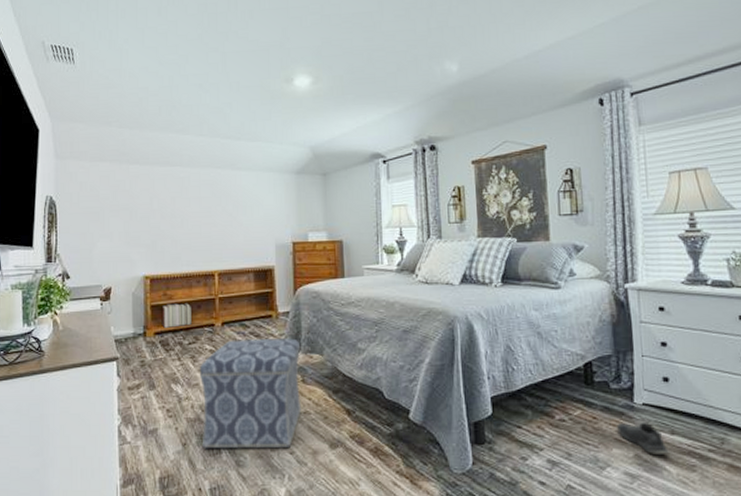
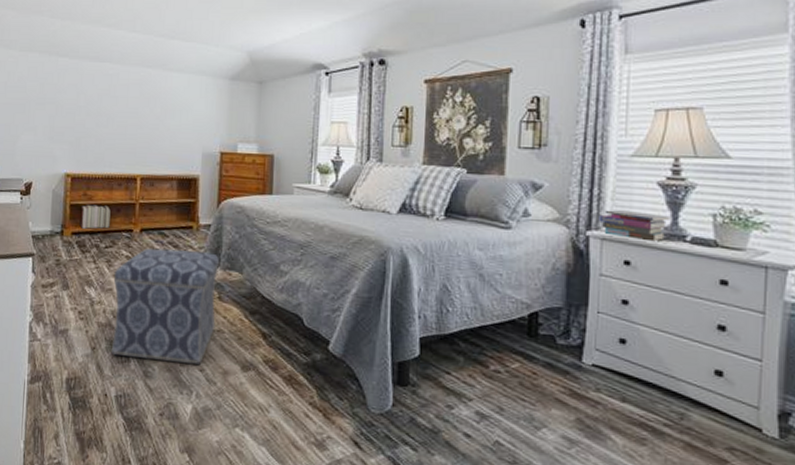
shoe: present [617,422,669,456] -> none [559,382,617,423]
books: none [633,262,693,288] -> present [599,210,671,242]

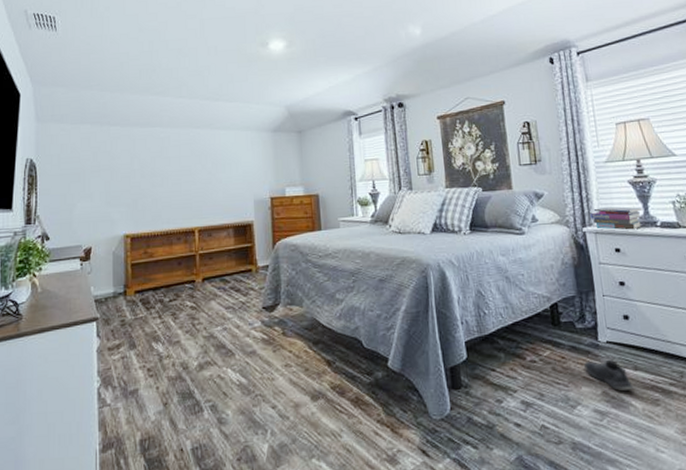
books: present [79,204,111,229] -> none [142,260,172,286]
ottoman: present [111,248,219,366] -> none [180,292,283,408]
shoe: none [559,382,617,423] -> present [584,359,634,392]

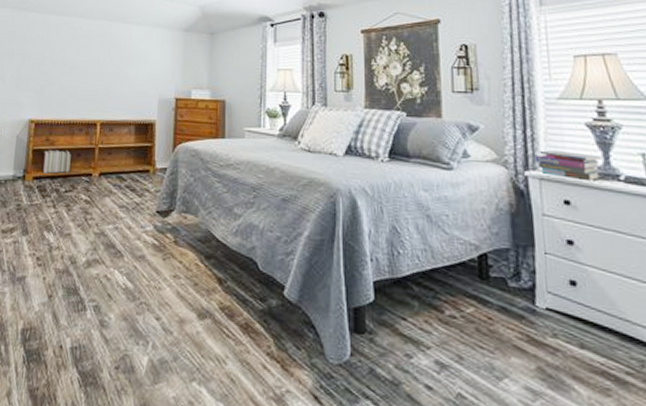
books: none [142,260,172,286] -> present [41,149,71,174]
shoe: present [584,359,634,392] -> none [516,328,578,372]

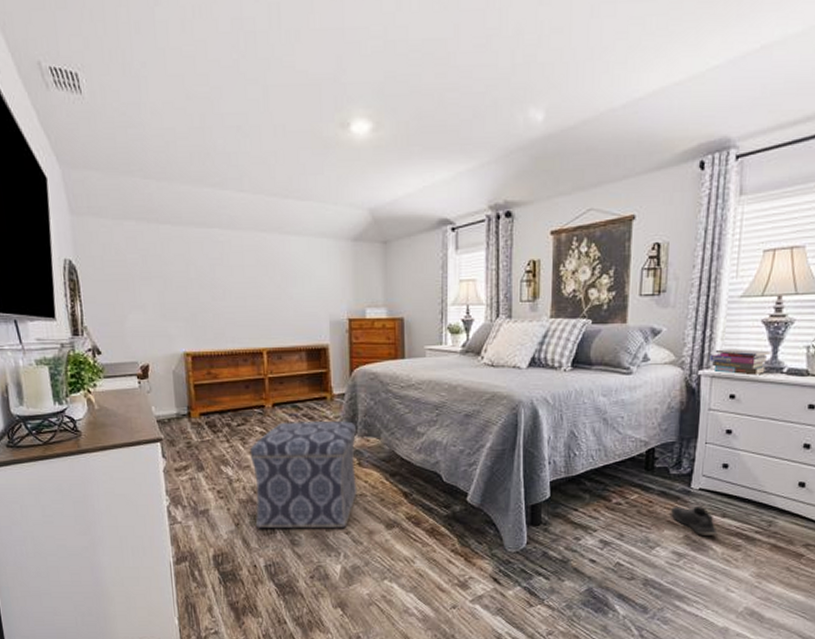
books: present [41,149,71,174] -> none [206,383,240,409]
ottoman: none [67,192,175,314] -> present [249,421,358,529]
shoe: none [516,328,578,372] -> present [671,505,718,537]

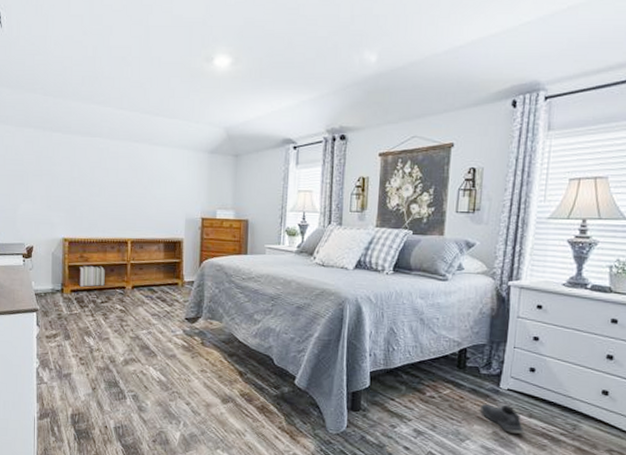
books: none [206,383,240,409] -> present [78,265,105,287]
ottoman: present [249,421,358,529] -> none [109,302,202,400]
books: present [710,349,771,376] -> none [519,263,576,289]

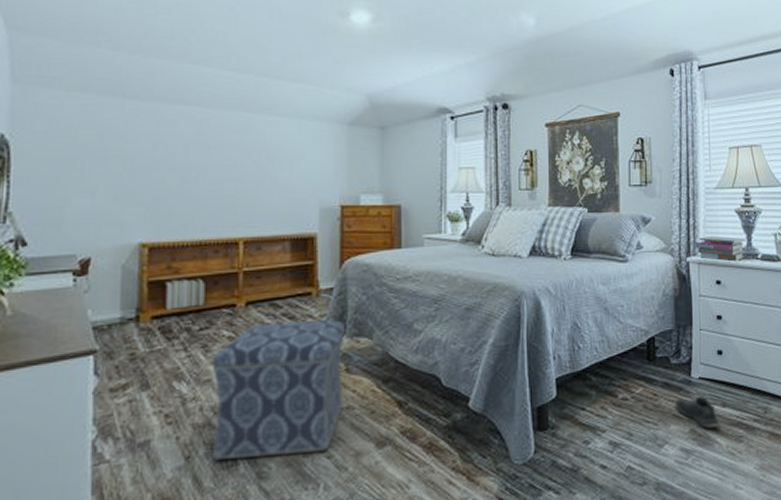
ottoman: none [109,302,202,400] -> present [212,320,344,462]
books: none [519,263,576,289] -> present [695,236,746,262]

